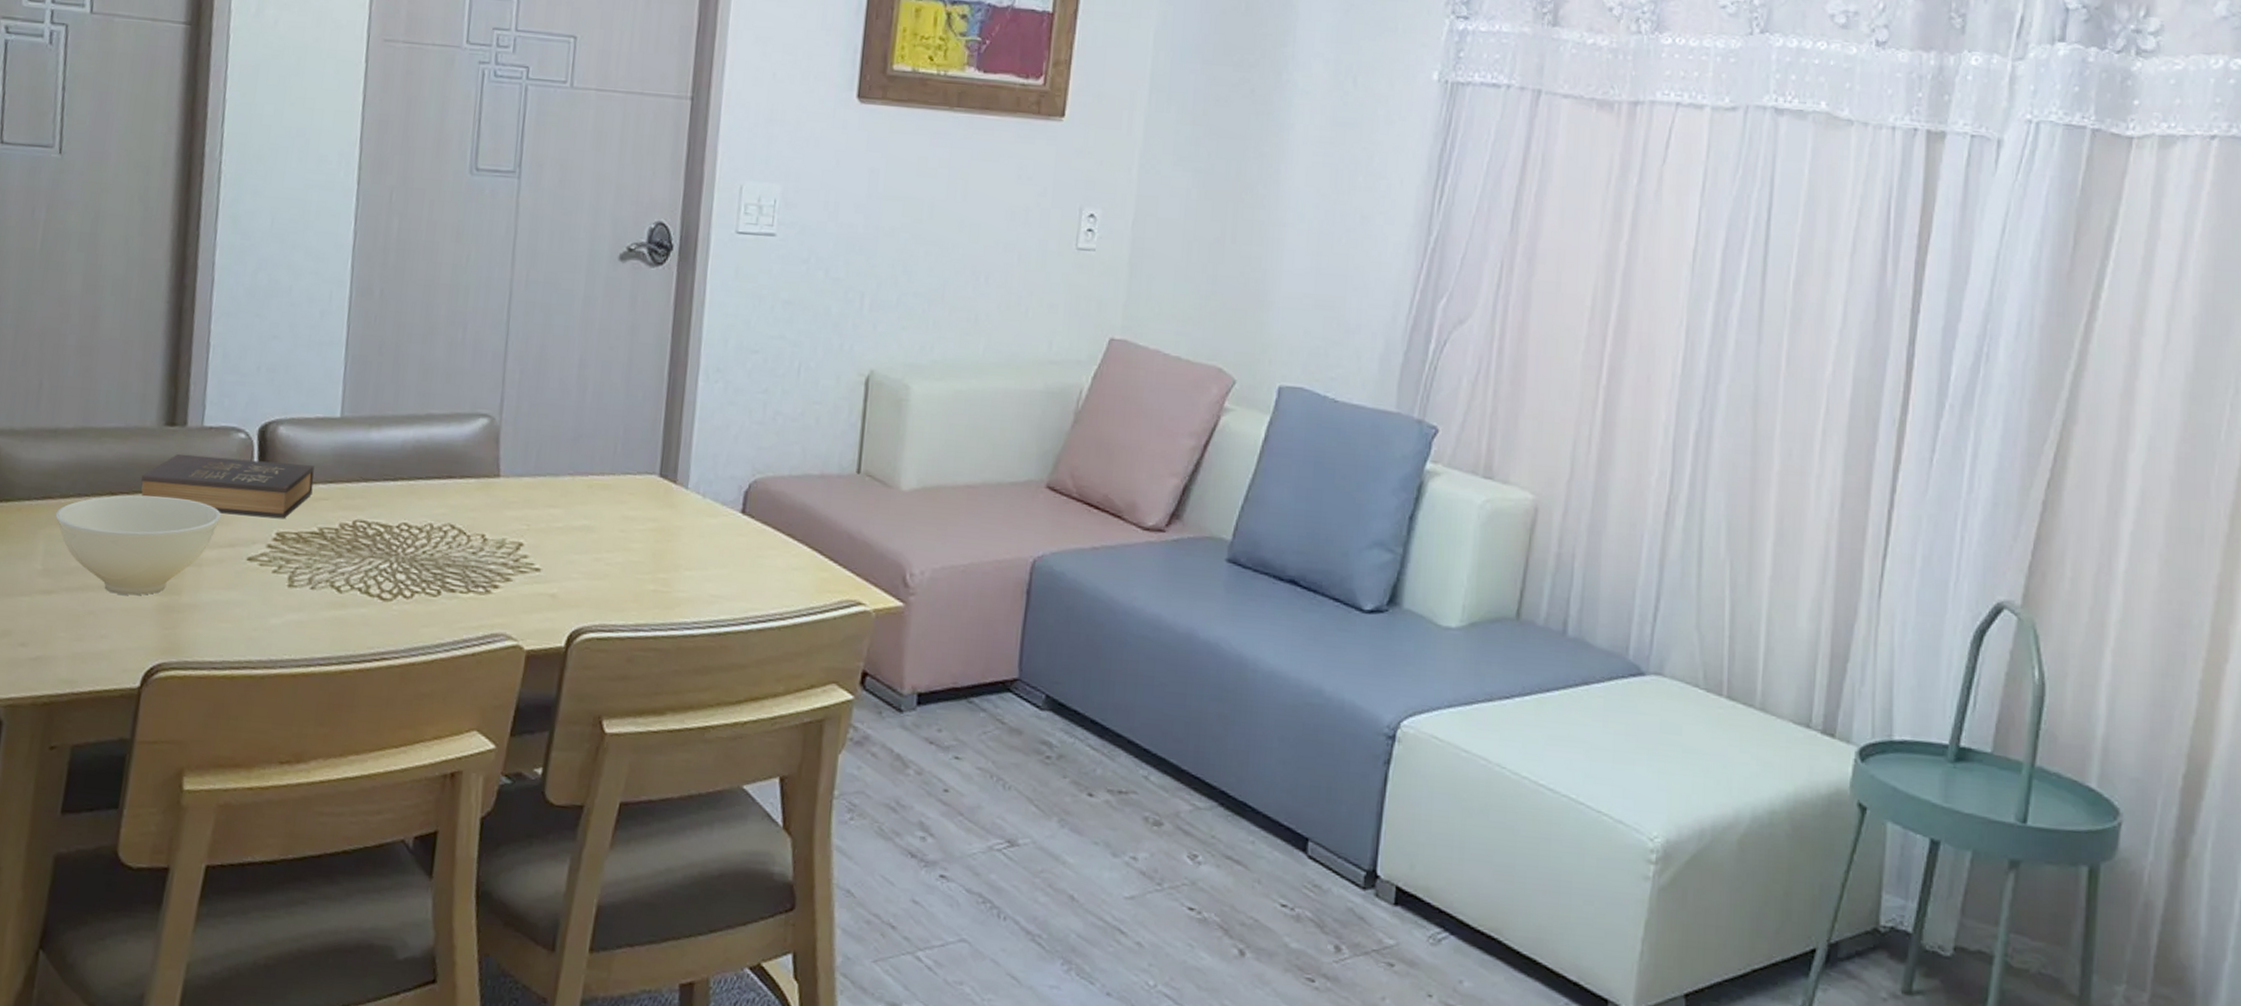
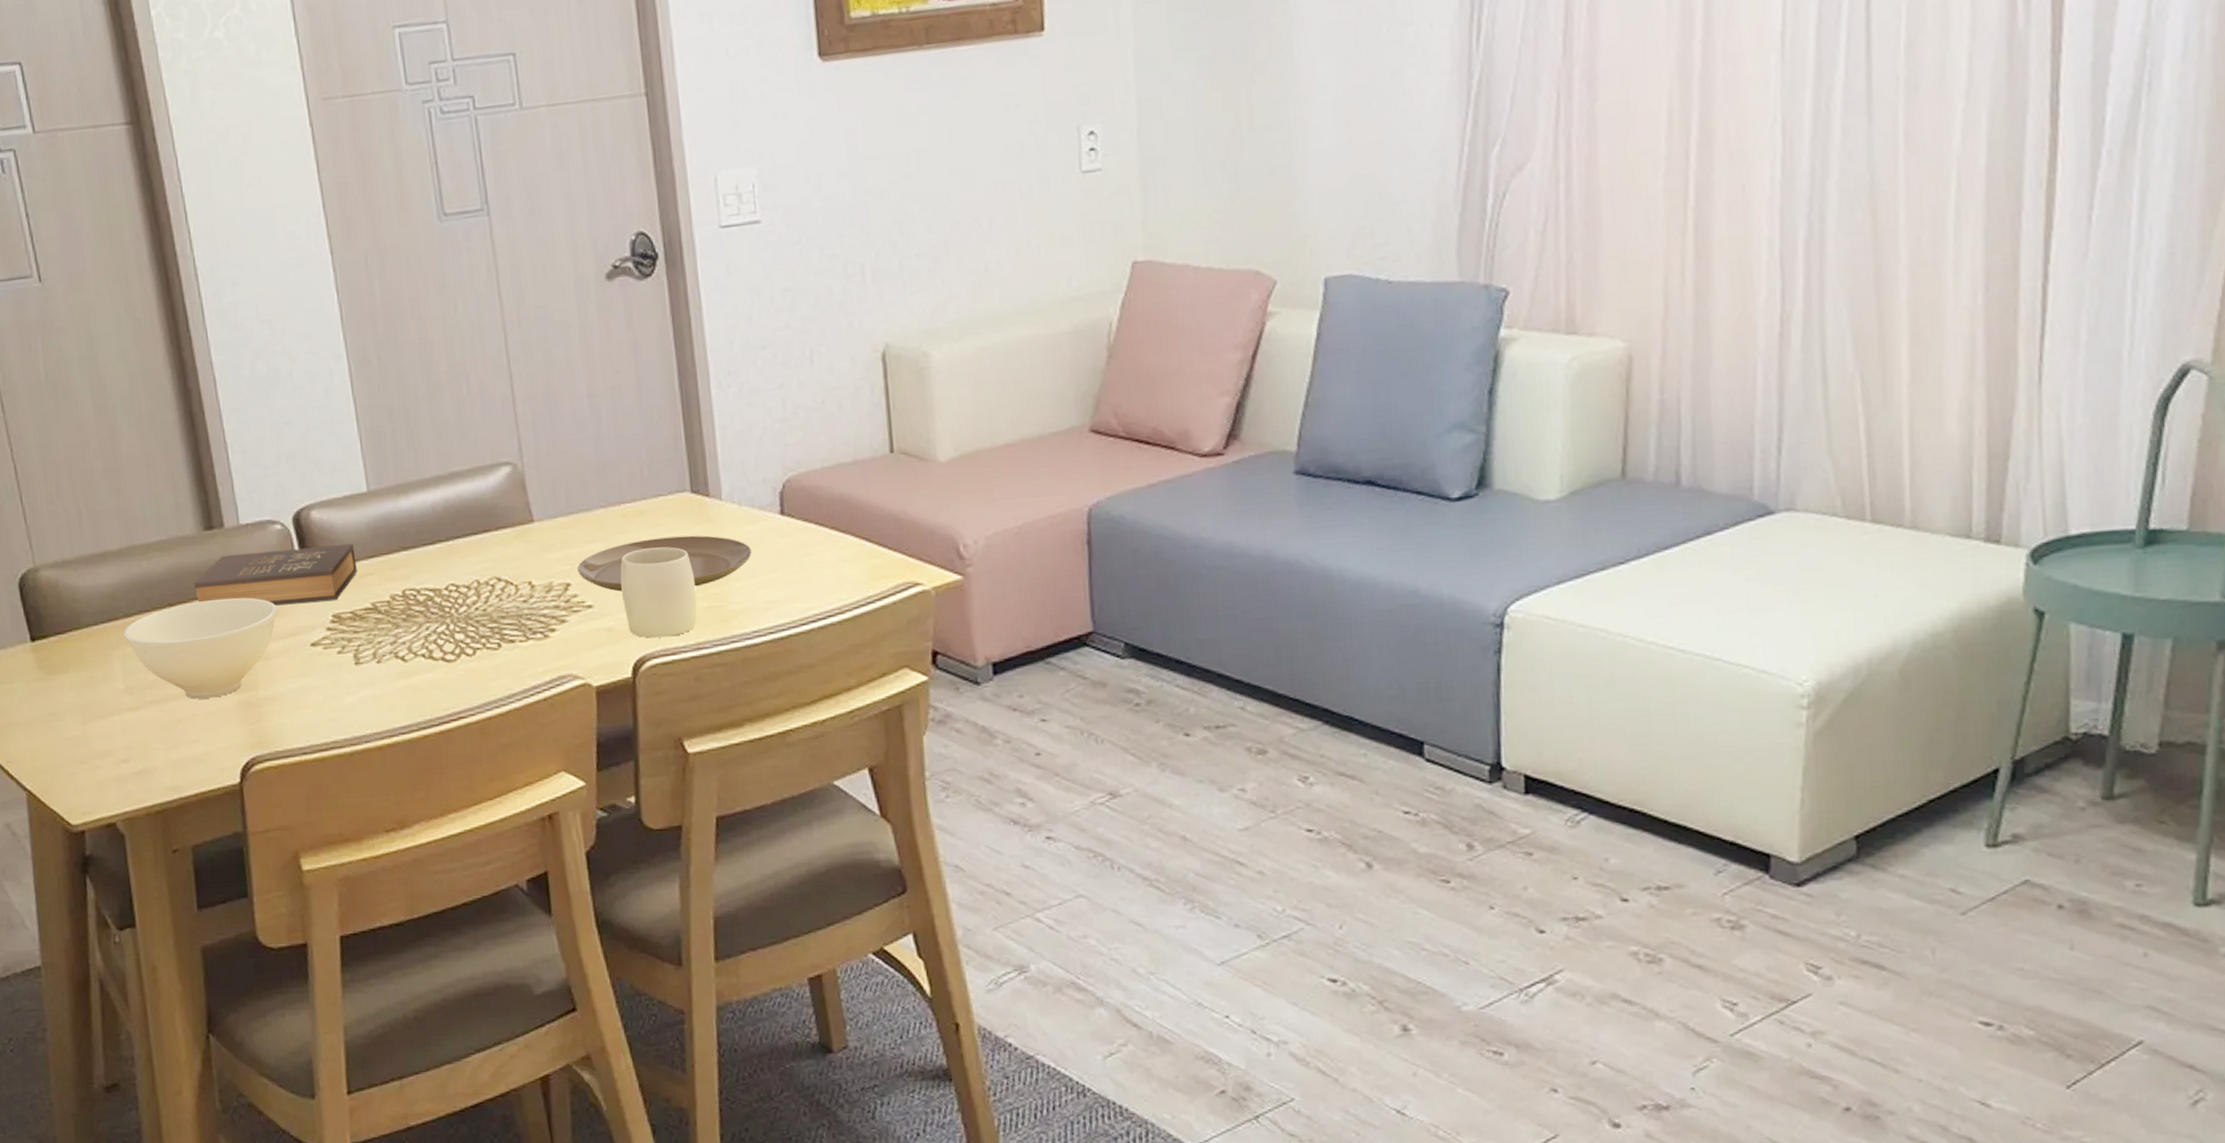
plate: none [533,513,708,569] -> present [577,535,753,592]
mug: none [571,522,647,614] -> present [620,546,697,638]

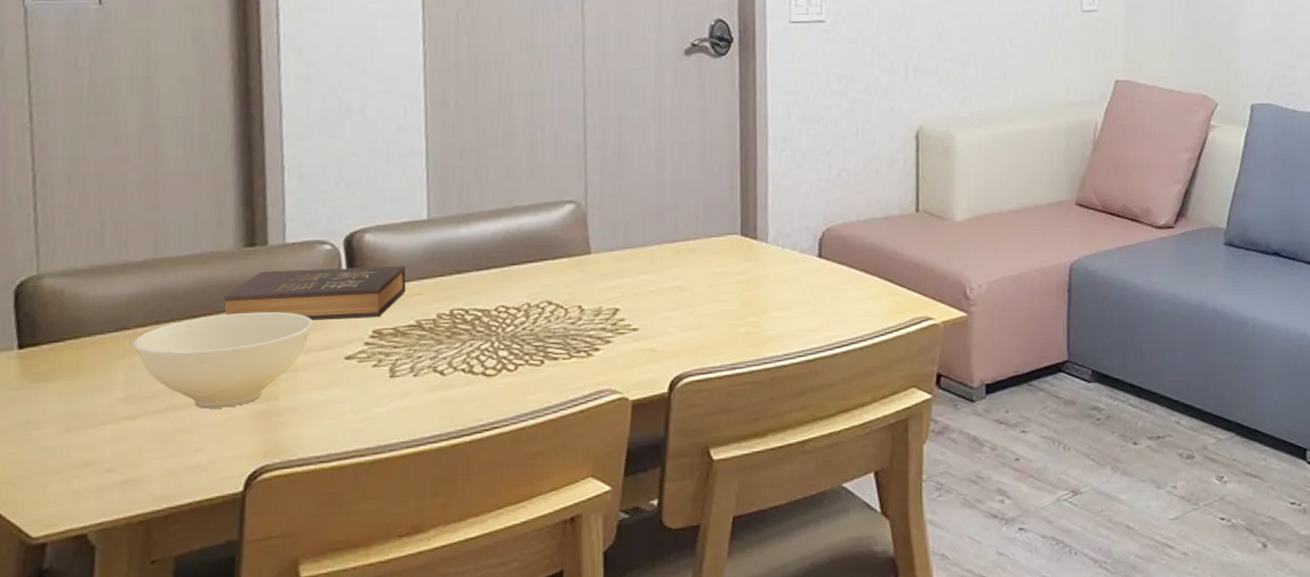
plate: present [577,535,753,592] -> none [628,271,790,317]
mug: present [620,546,697,638] -> none [666,280,737,359]

